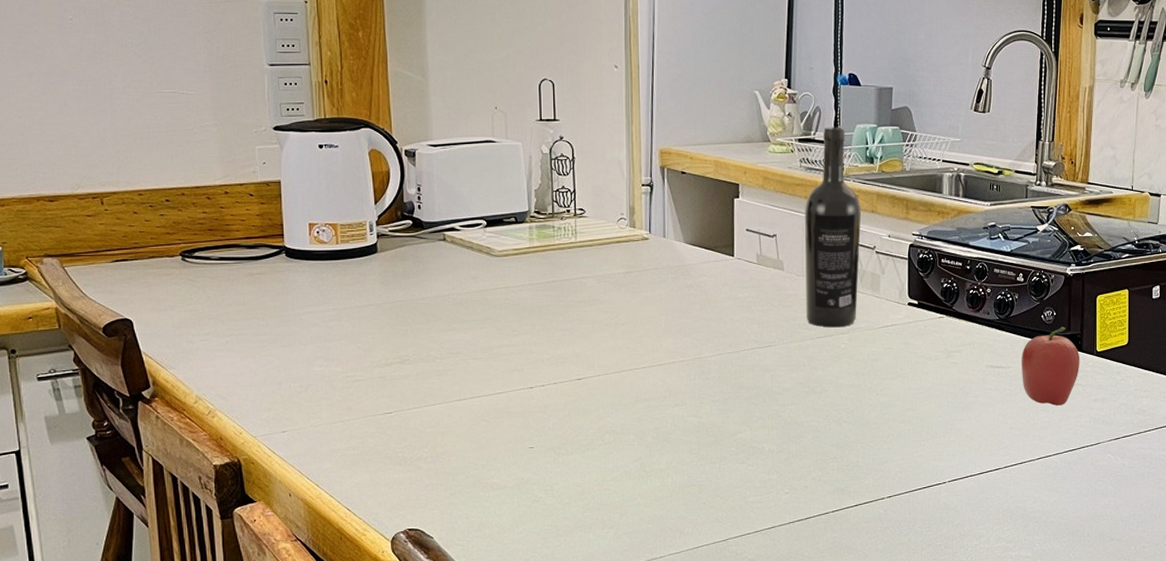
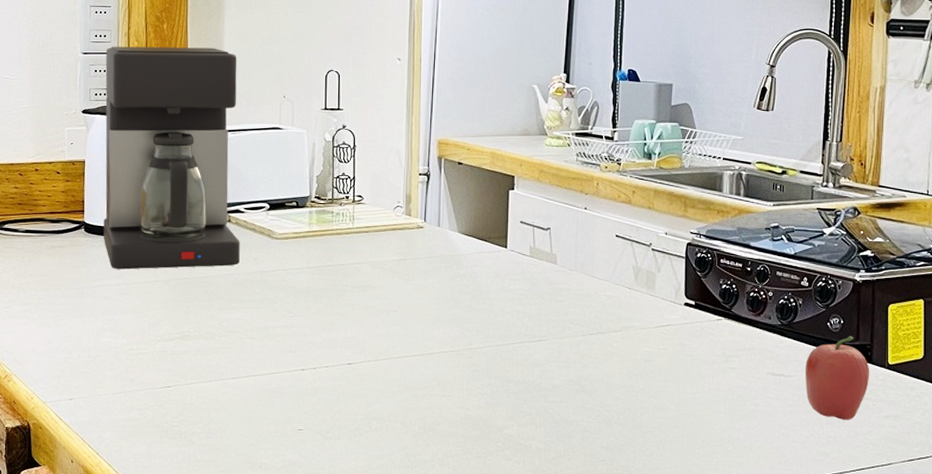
coffee maker: none [296,57,458,295] -> present [103,46,240,270]
wine bottle: present [804,127,862,328] -> none [578,122,638,325]

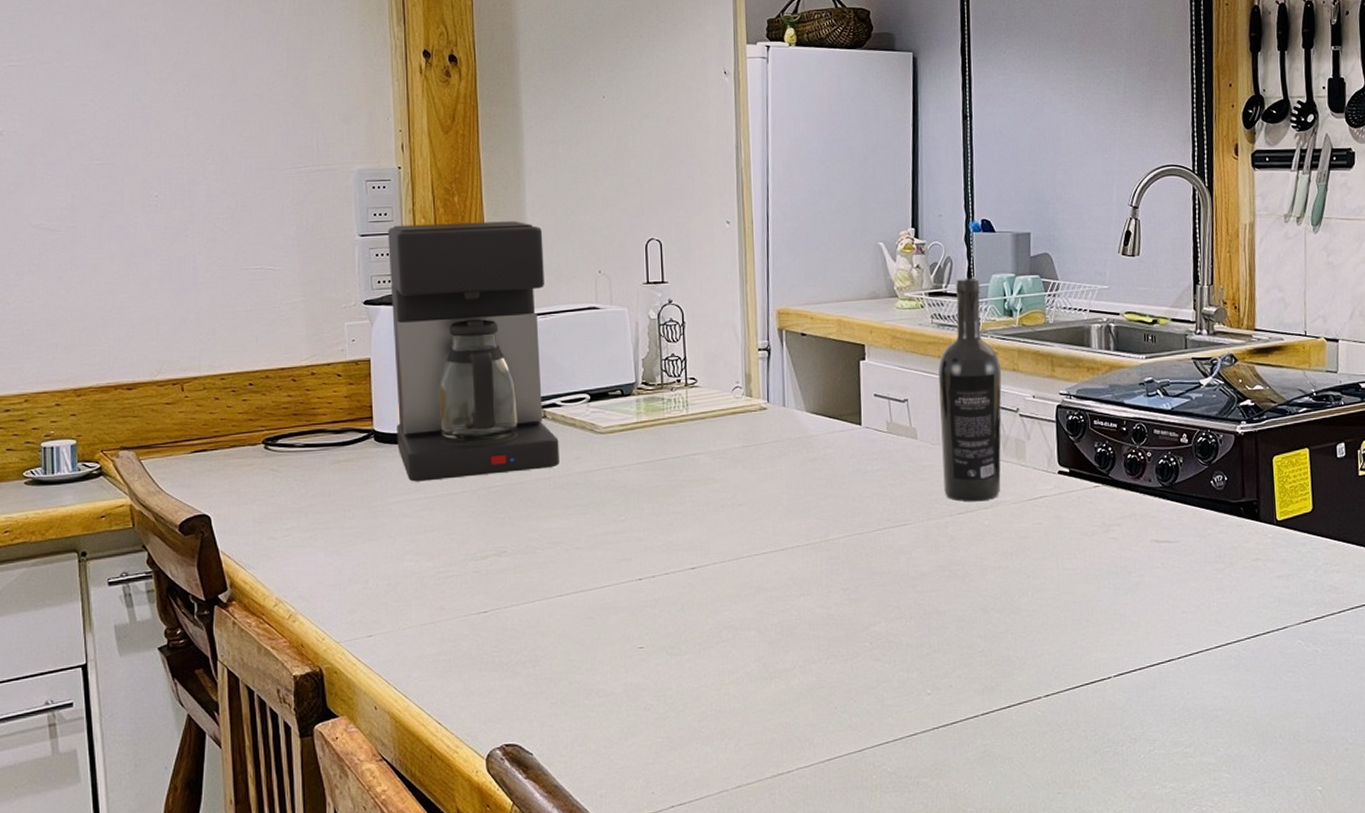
wine bottle: none [578,122,638,325] -> present [937,278,1002,502]
fruit: present [804,336,870,420] -> none [1190,493,1259,585]

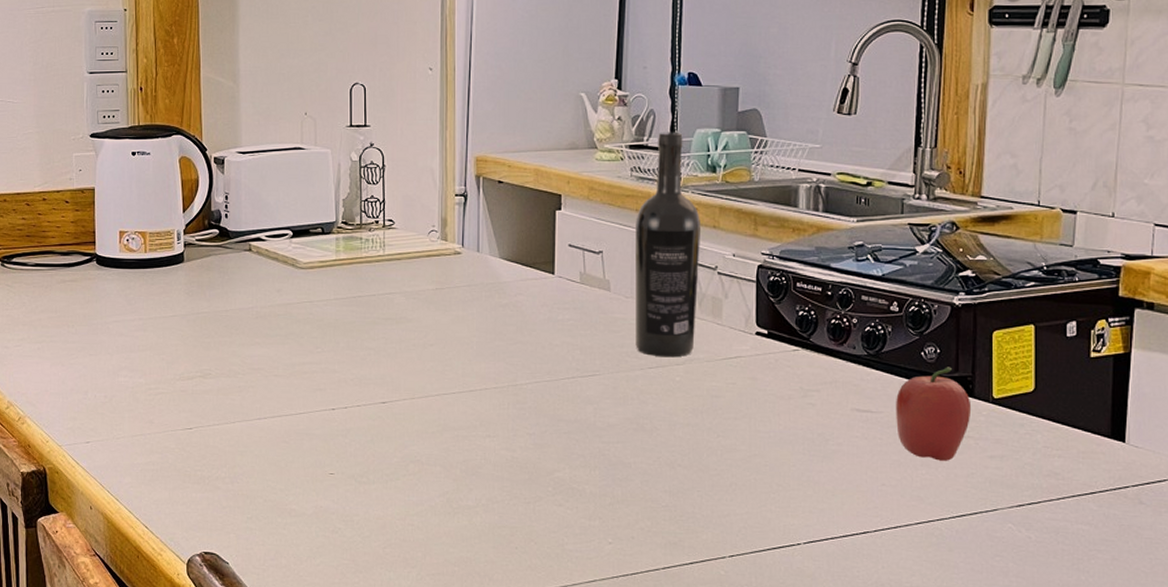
coffee maker: present [388,221,559,482] -> none [113,63,262,304]
fruit: none [1190,493,1259,585] -> present [895,367,972,461]

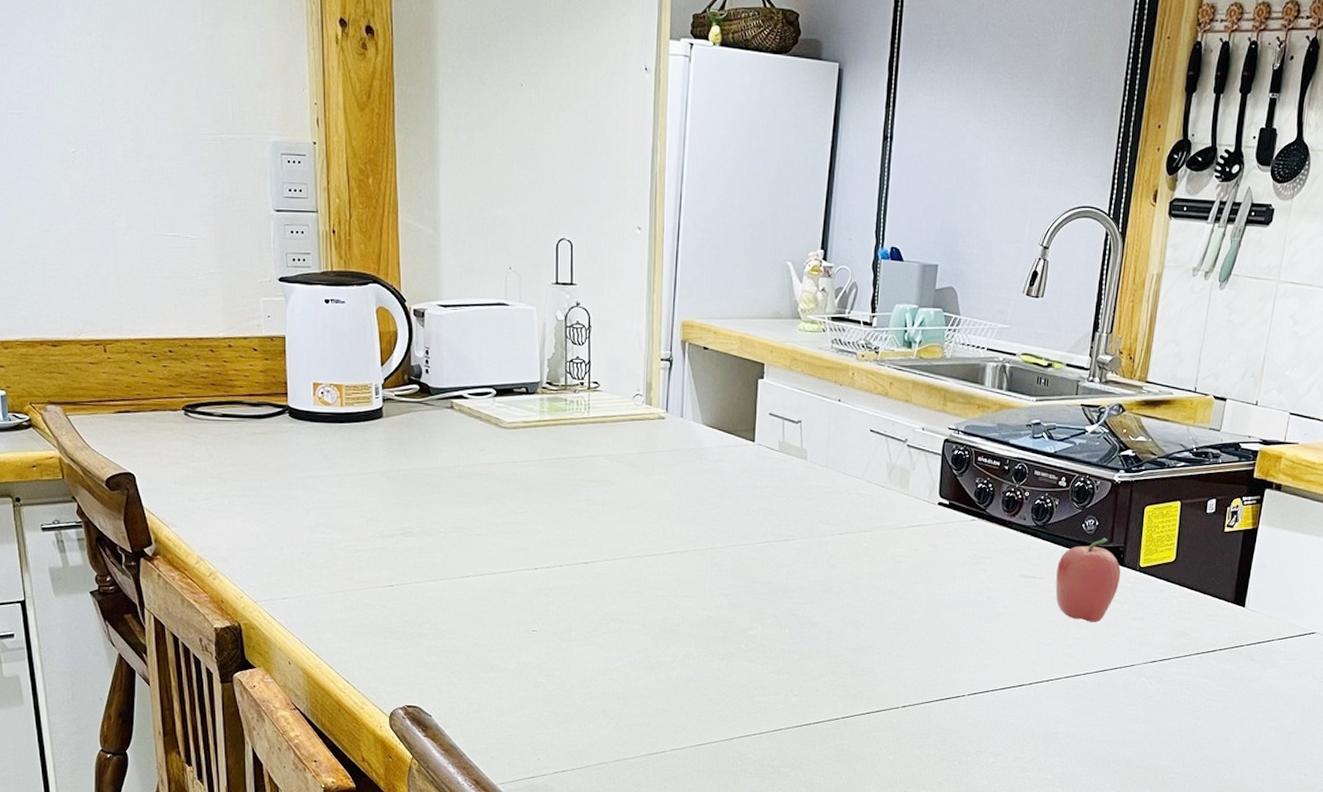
wine bottle: present [634,132,702,358] -> none [828,305,895,525]

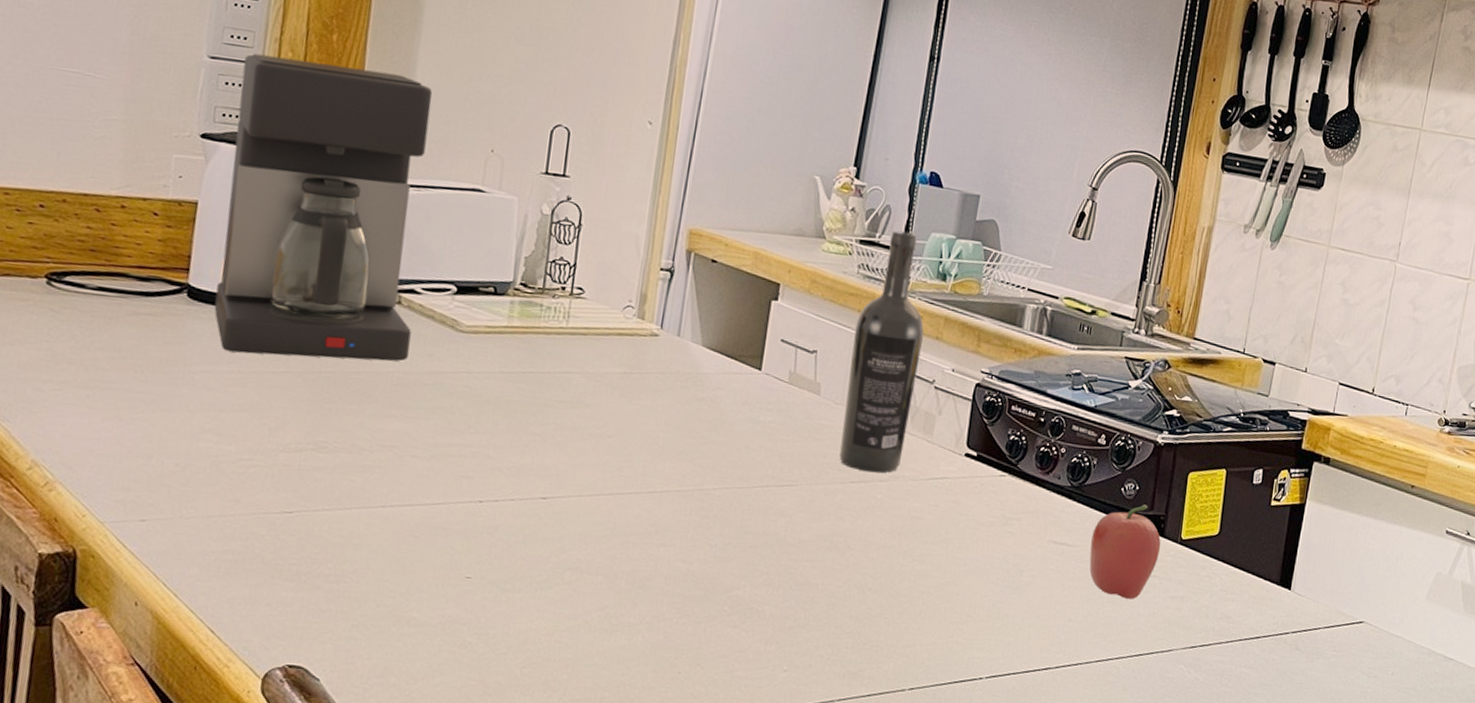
coffee maker: none [303,203,465,460] -> present [214,53,433,362]
wine bottle: none [828,305,895,525] -> present [839,230,924,473]

